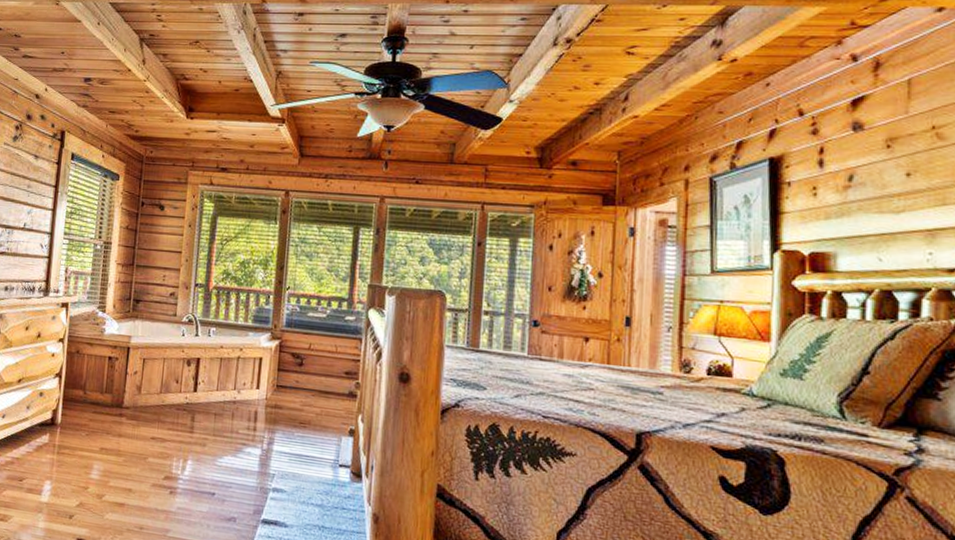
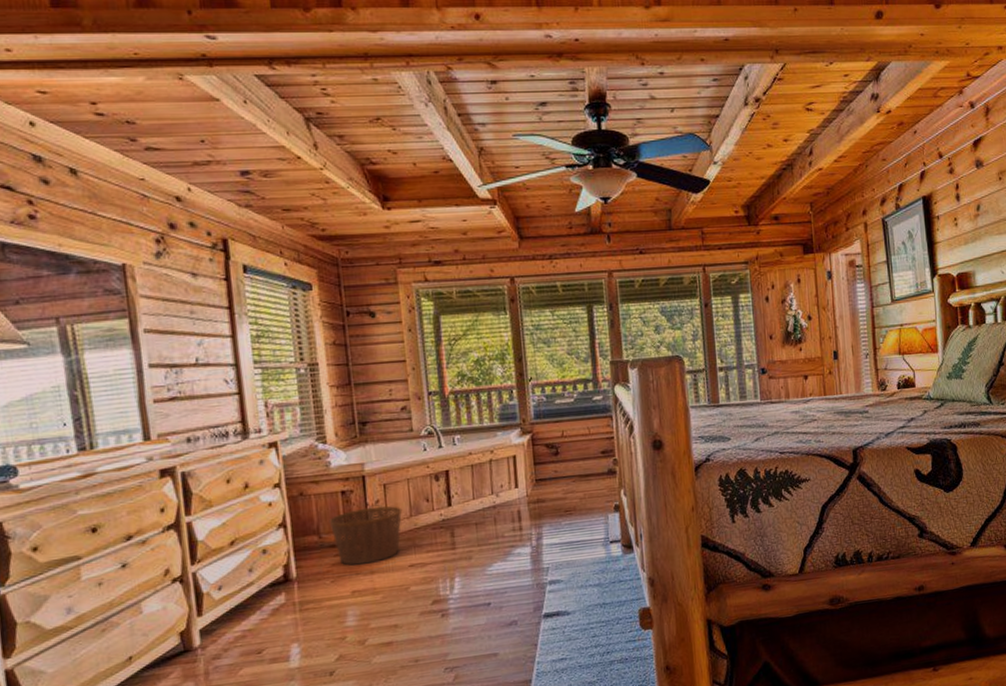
basket: none [94,374,155,427] -> present [328,503,403,566]

